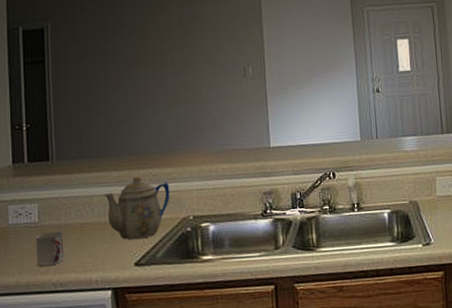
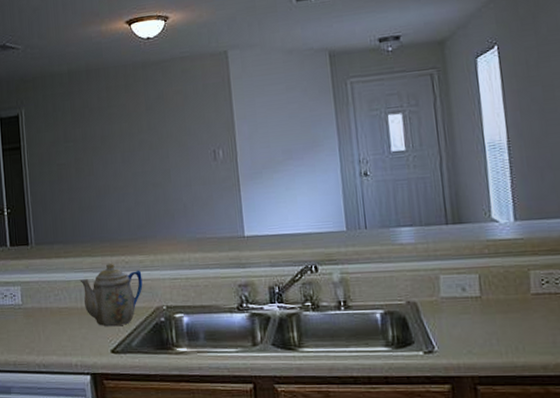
cup: present [36,231,63,267] -> none [20,314,45,348]

